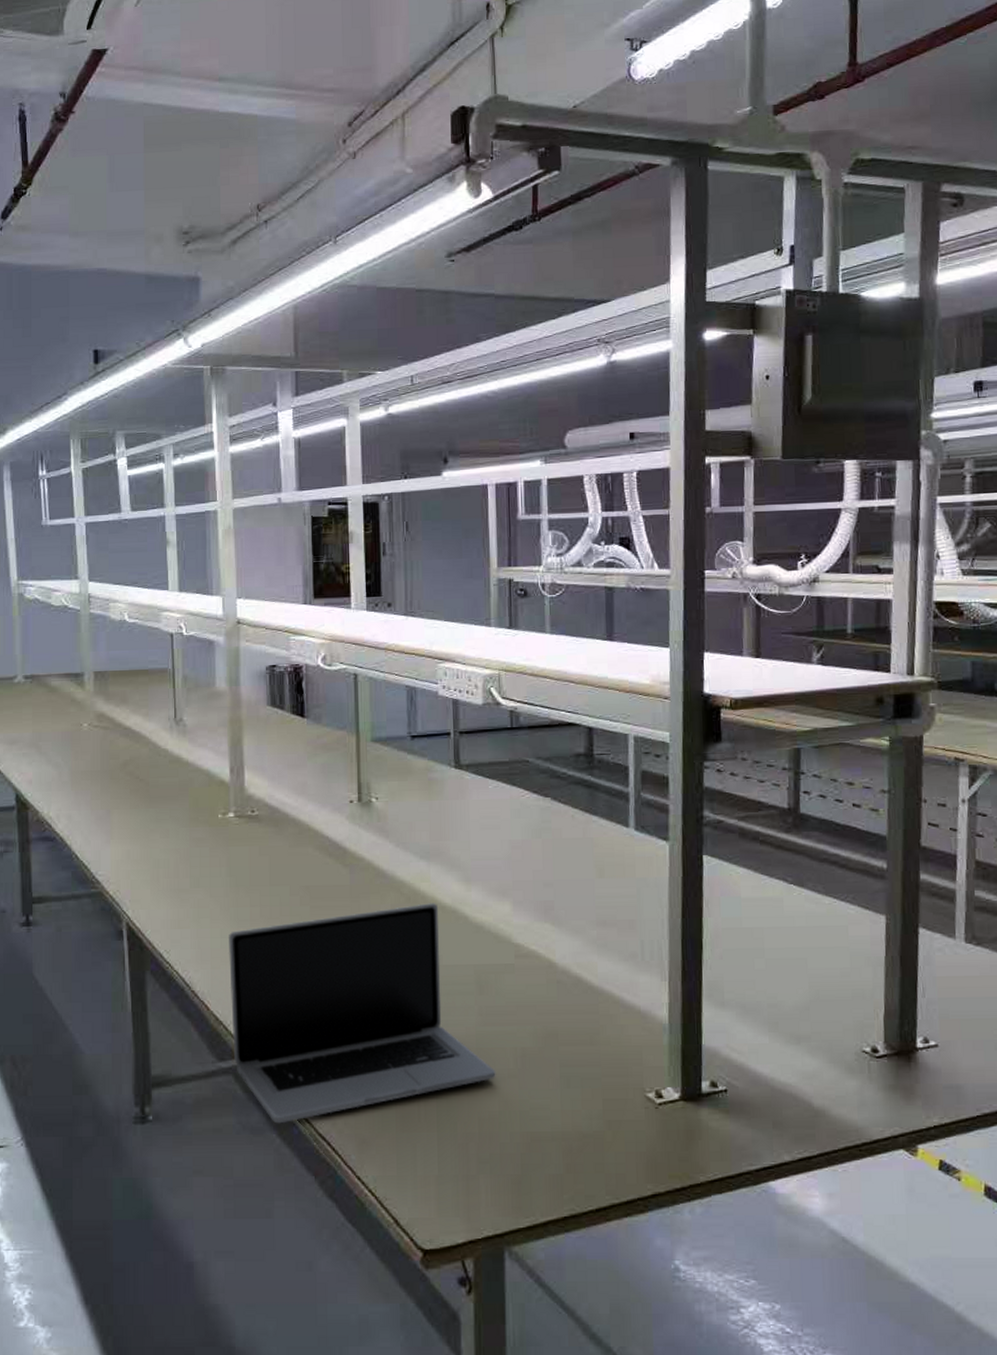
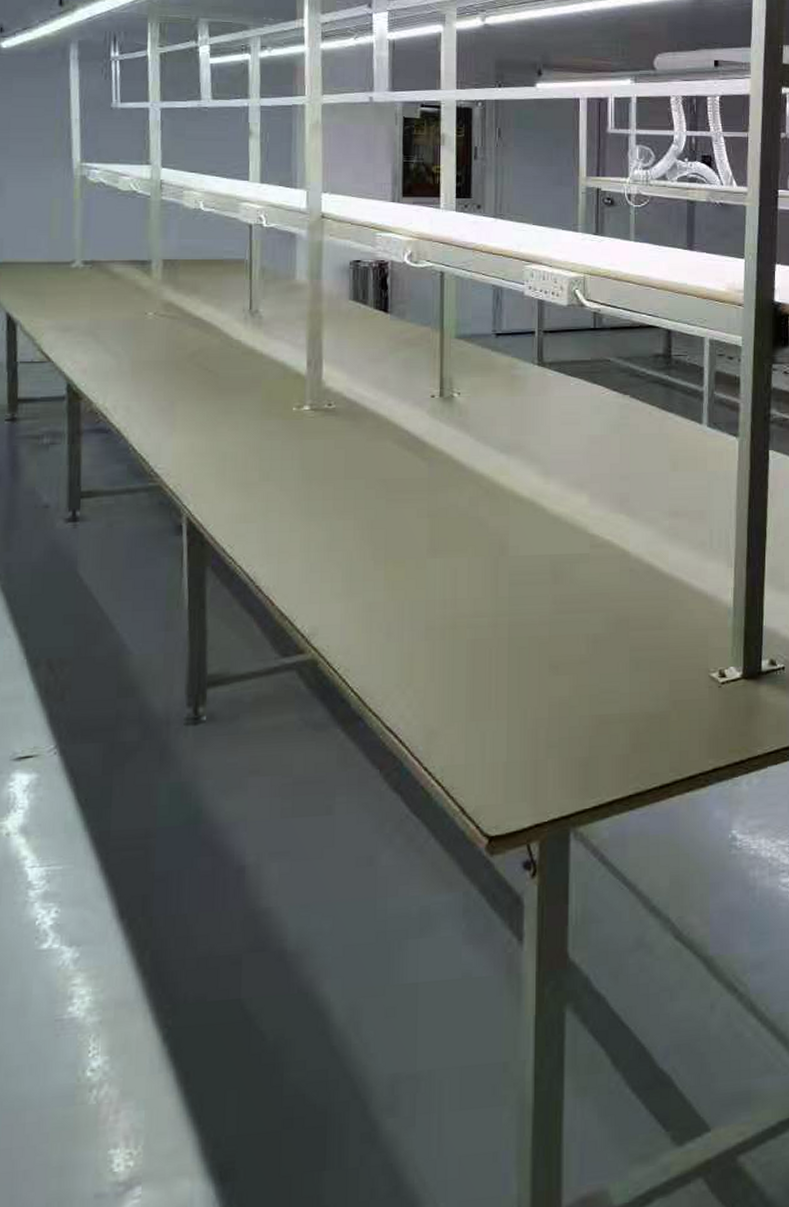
laptop: present [229,903,496,1124] -> none [297,495,568,719]

